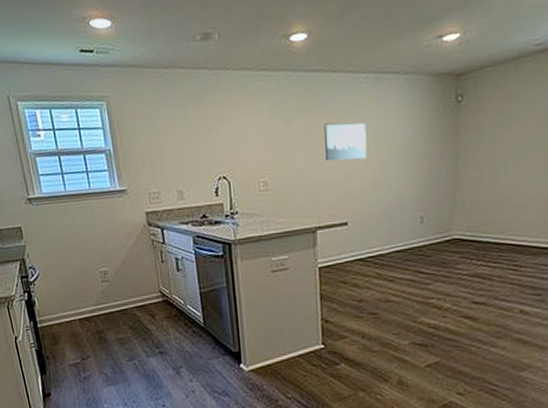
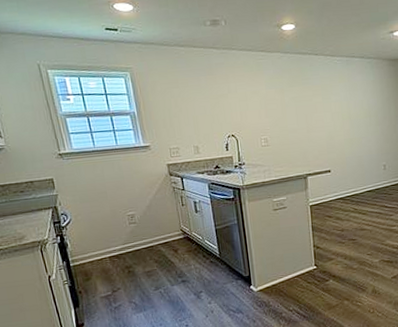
wall art: present [324,122,367,162] -> none [310,93,343,123]

